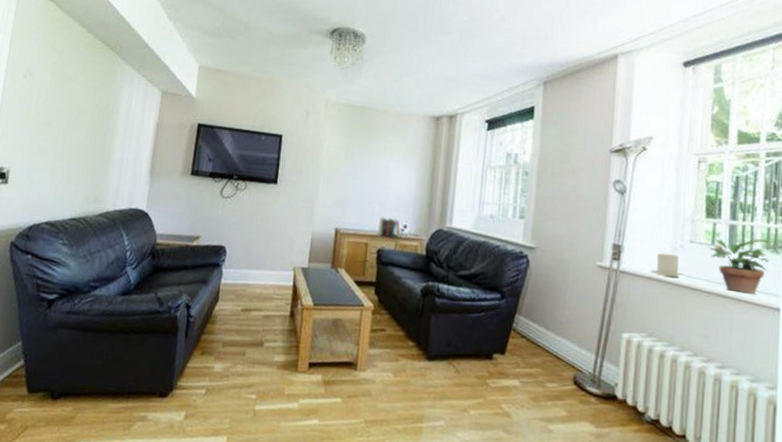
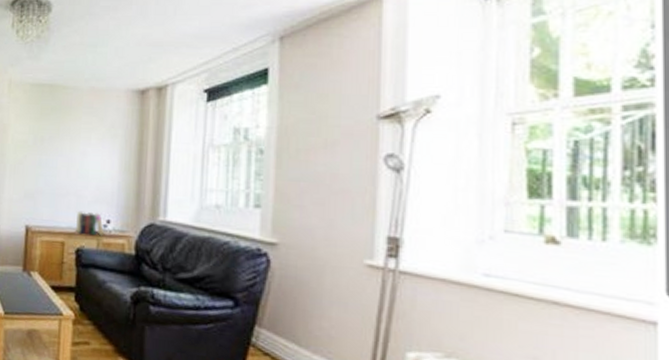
candle: present [650,253,686,278] -> none [444,247,500,280]
potted plant: present [709,238,771,294] -> none [535,224,638,302]

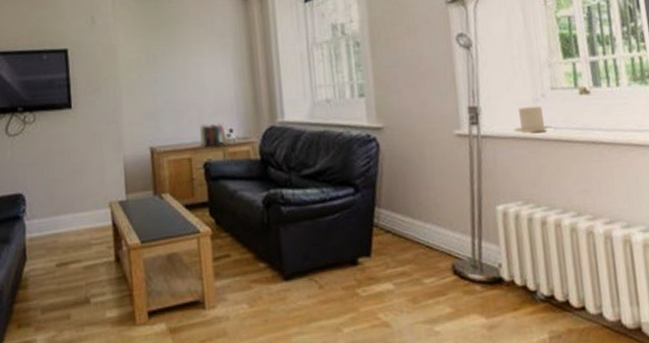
candle: none [444,247,500,280] -> present [514,106,553,134]

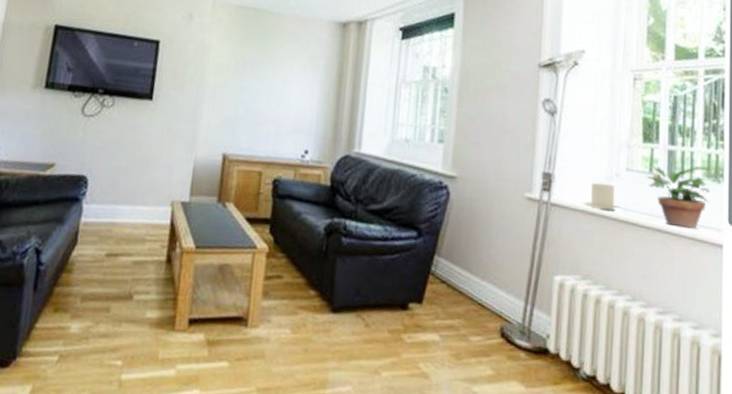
books: present [200,123,229,148] -> none [274,140,302,167]
potted plant: none [573,71,639,136] -> present [647,165,712,229]

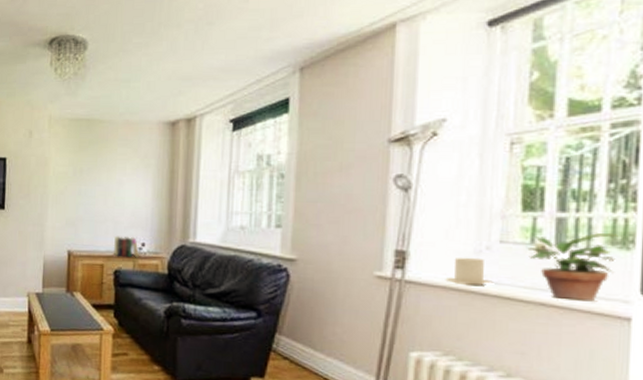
books: none [274,140,302,167] -> present [114,235,140,258]

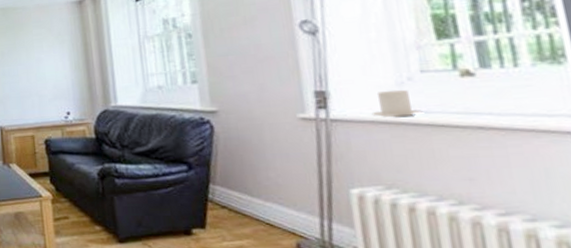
books: present [114,235,140,258] -> none [41,107,67,128]
potted plant: present [527,232,619,302] -> none [451,50,549,121]

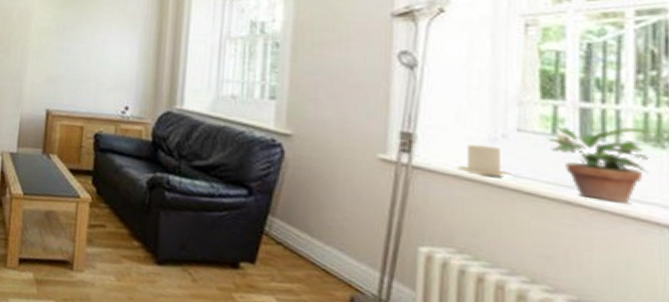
potted plant: none [451,50,549,121] -> present [548,126,651,204]

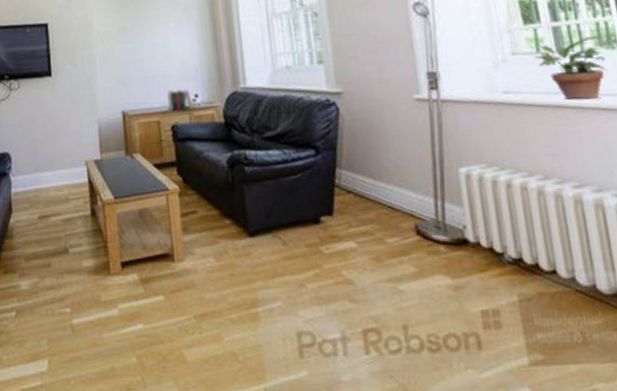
books: none [95,97,123,122] -> present [167,89,195,112]
candle: present [457,144,513,178] -> none [474,71,516,98]

